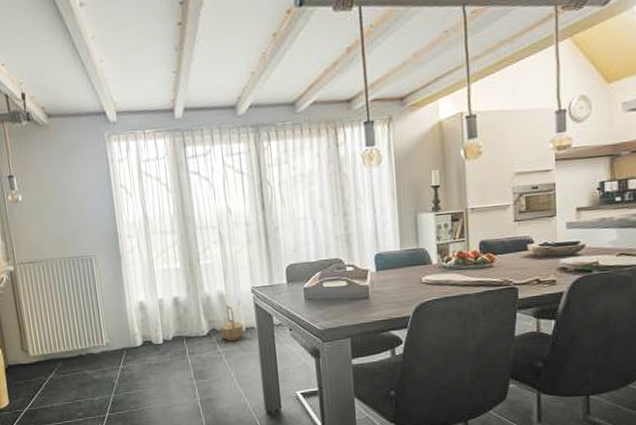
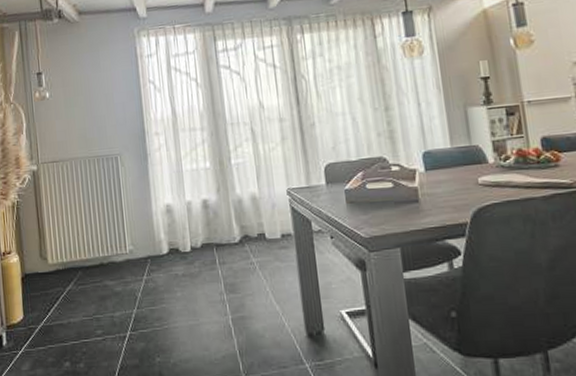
basket: present [220,304,244,342] -> none [253,208,280,250]

